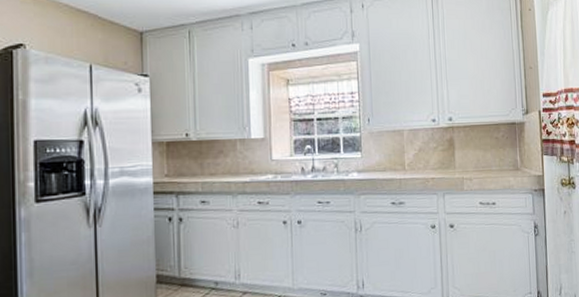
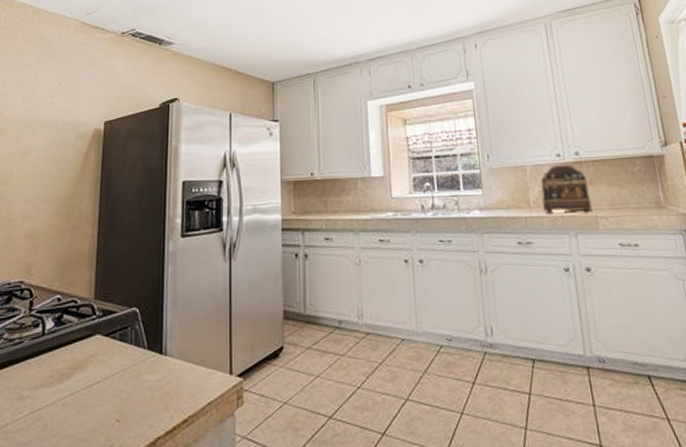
spice rack: none [415,128,462,176] -> present [540,163,593,214]

